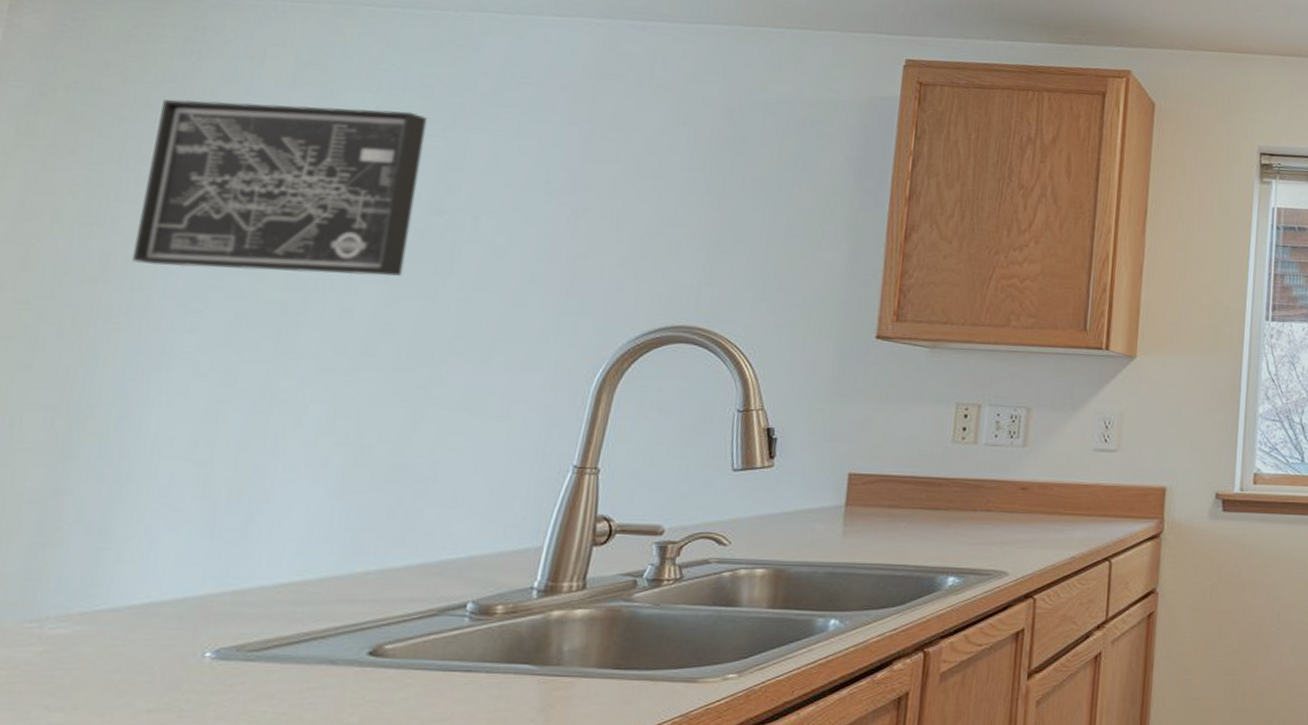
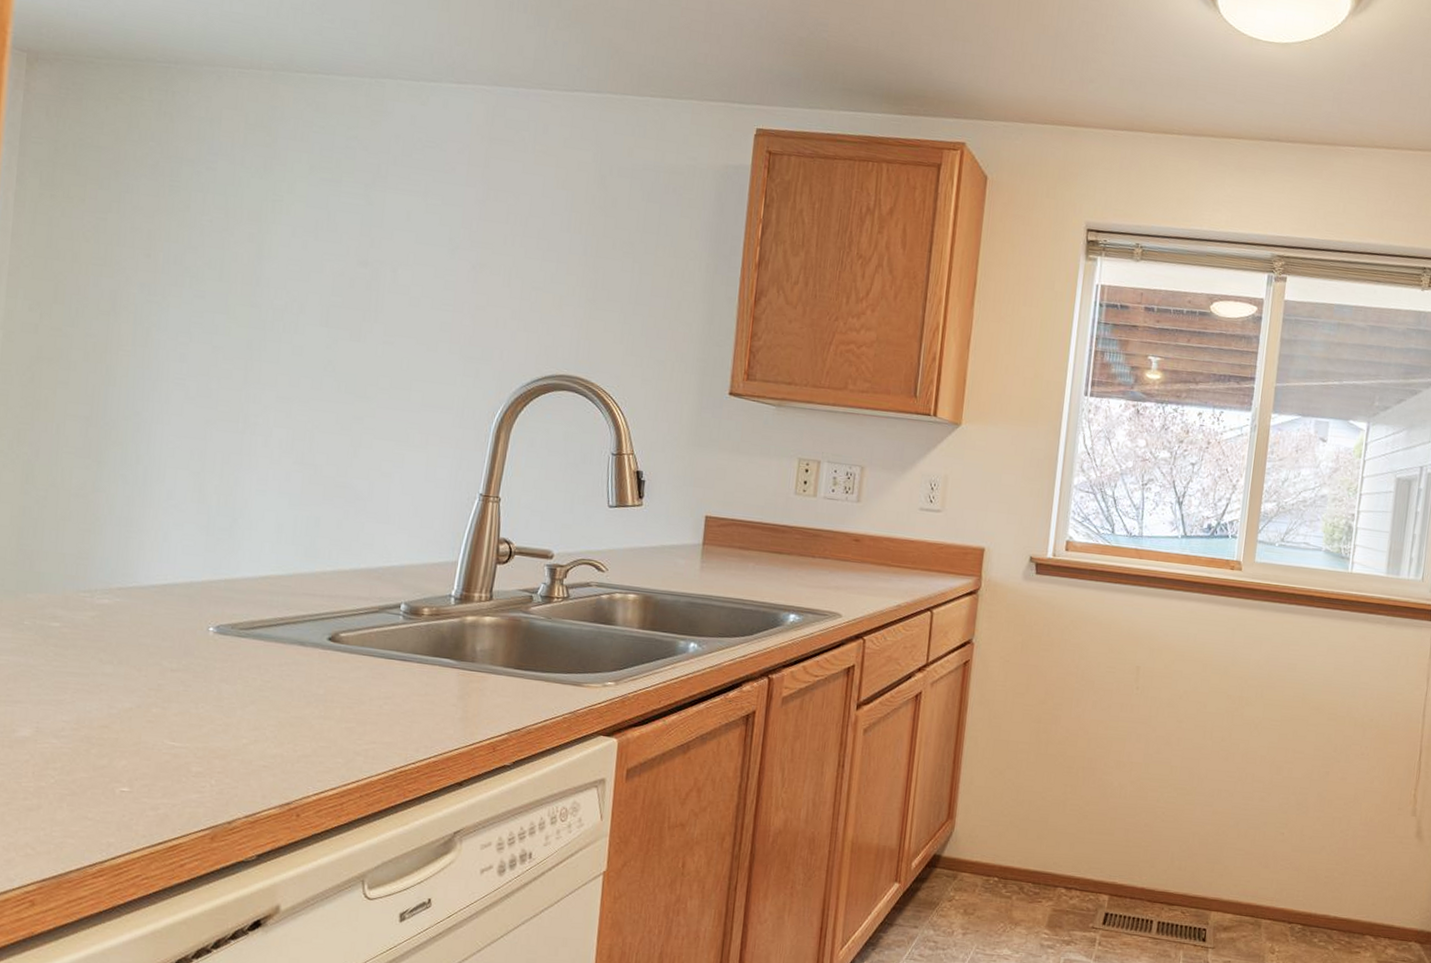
wall art: present [131,99,428,276] -> none [133,156,352,320]

